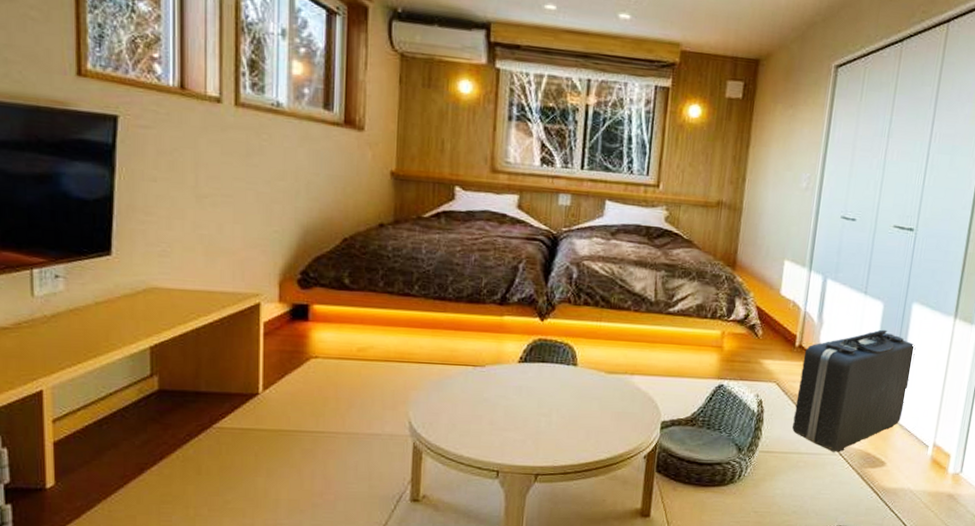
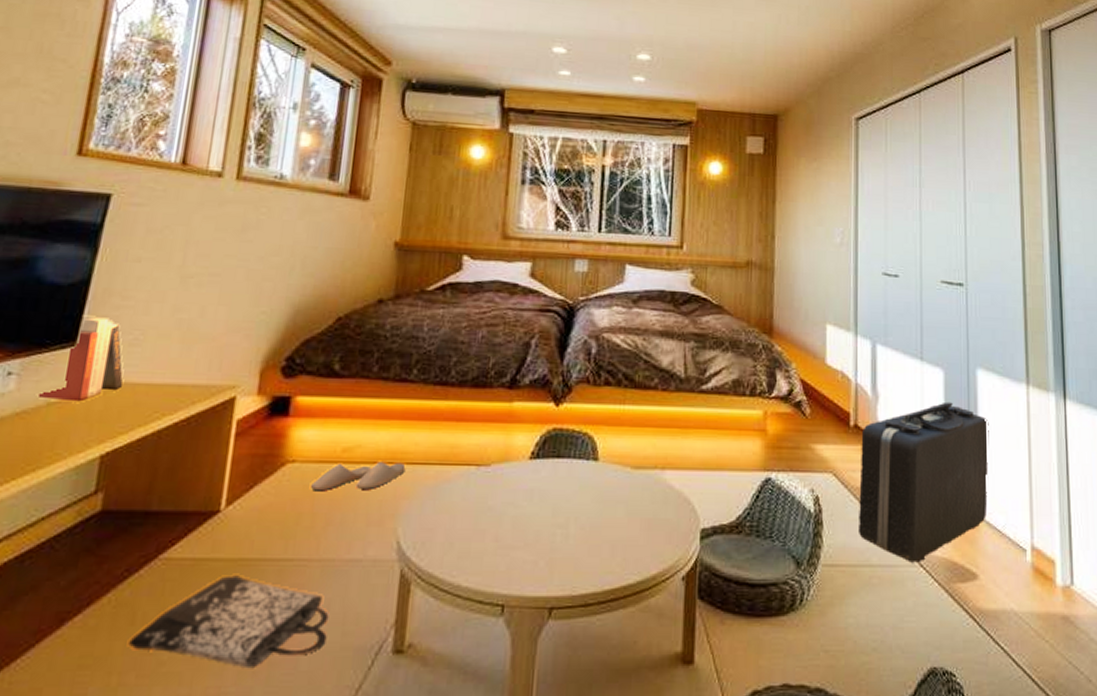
books: none [84,230,160,303] -> present [36,317,124,402]
tote bag: none [199,442,357,508] -> present [128,575,329,669]
slippers: none [333,360,413,382] -> present [311,462,406,492]

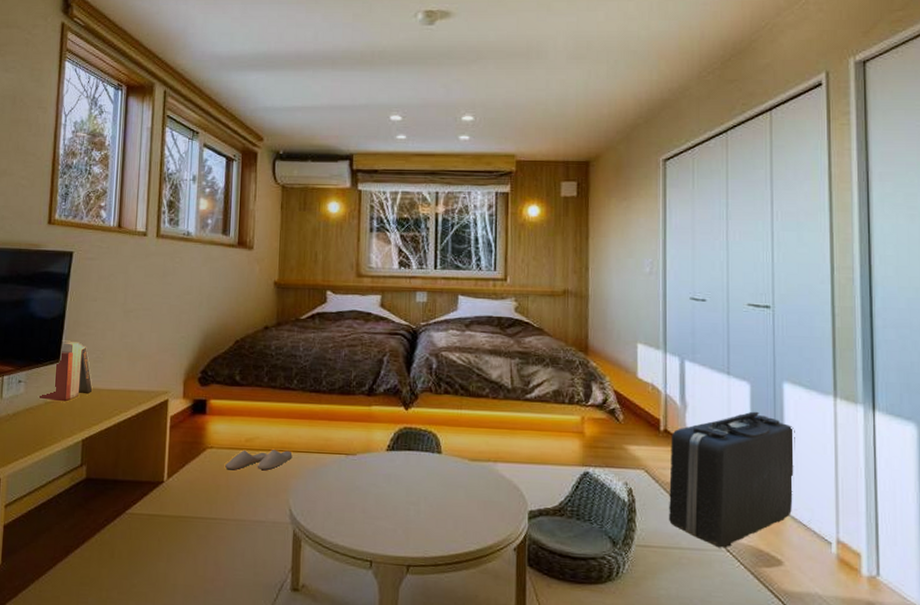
tote bag: present [128,575,329,669] -> none [111,527,244,594]

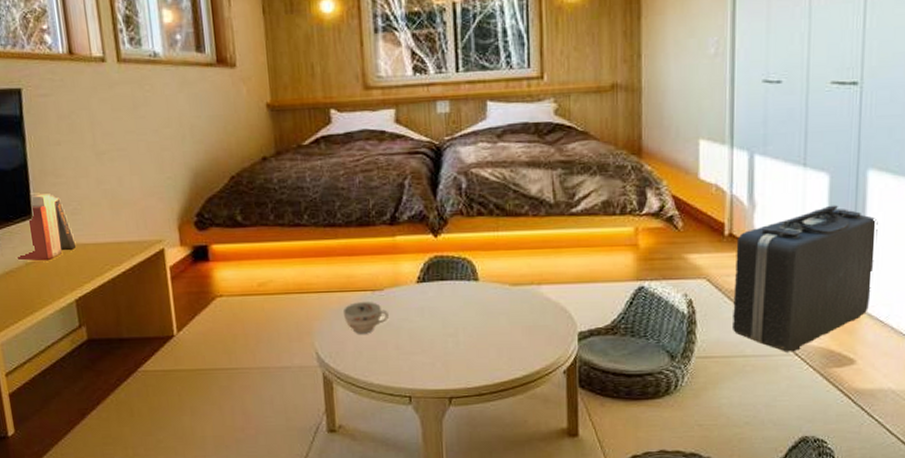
slippers: present [225,449,293,470] -> none [239,292,313,318]
teacup: none [319,464,359,495] -> present [344,302,389,334]

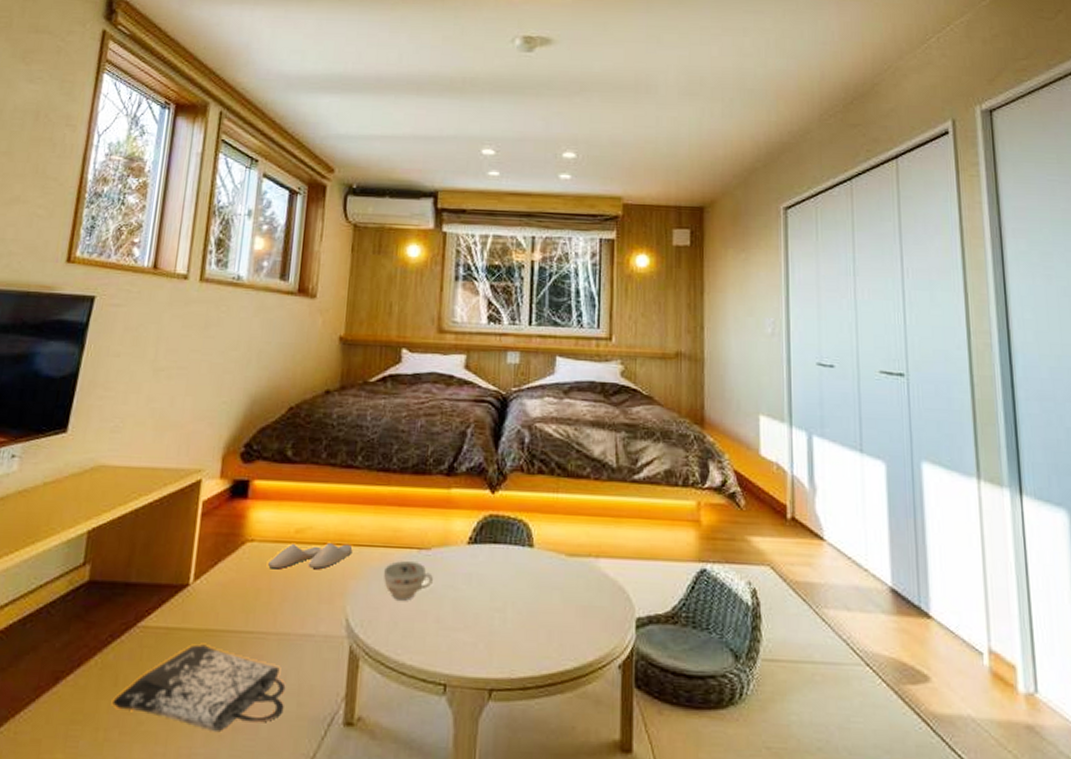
books: present [15,194,77,262] -> none [34,406,107,483]
tote bag: none [133,381,275,444] -> present [112,644,286,732]
slippers: none [239,292,313,318] -> present [268,543,353,570]
suitcase: present [733,205,878,352] -> none [798,495,938,662]

